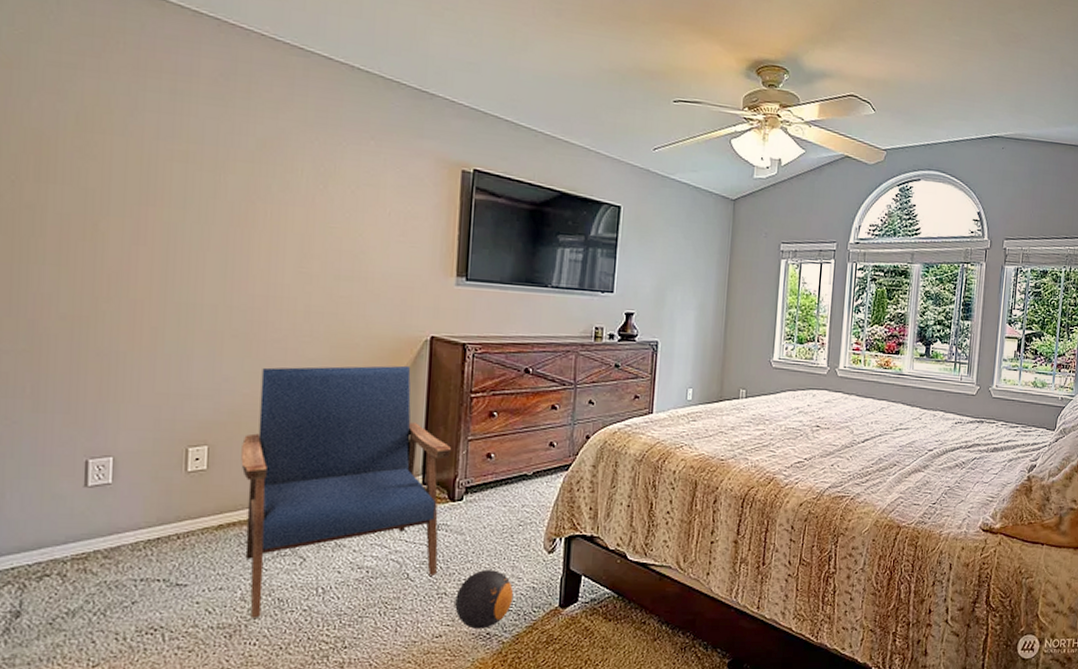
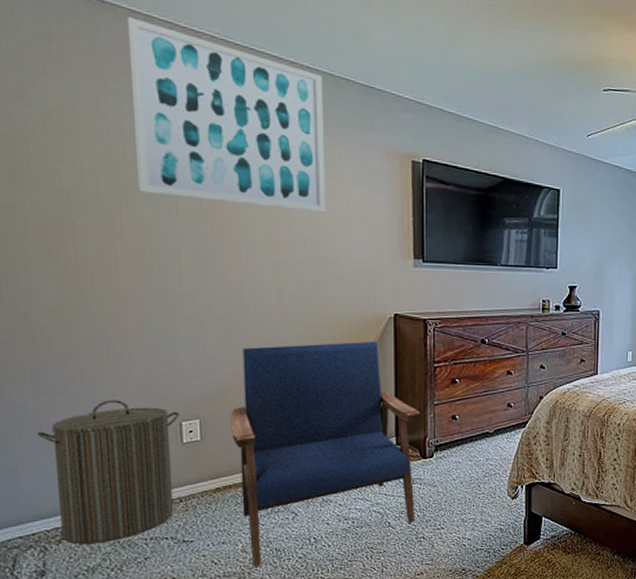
laundry hamper: none [30,420,188,582] -> present [36,400,181,544]
wall art: none [168,12,373,223] -> present [127,17,327,213]
decorative ball: present [455,570,514,629] -> none [433,515,484,566]

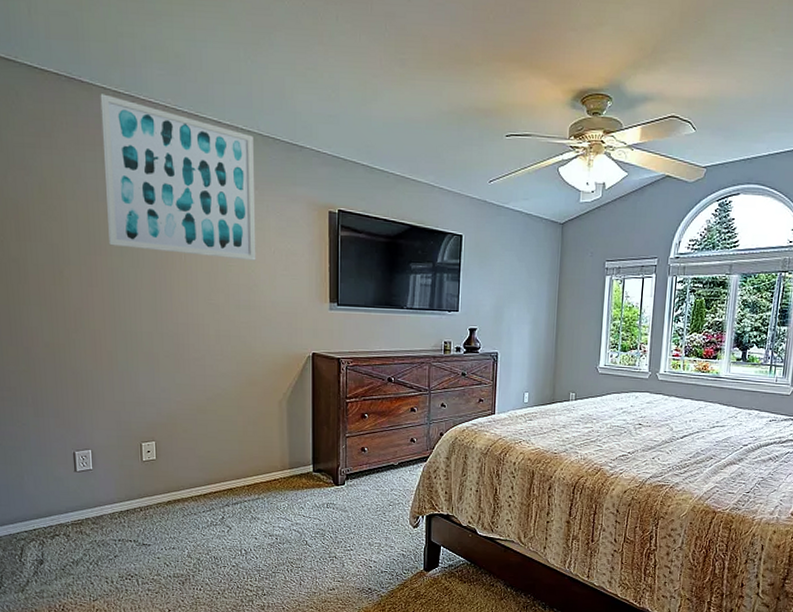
laundry hamper: present [36,400,181,544] -> none [36,422,141,541]
armchair: present [230,341,421,567] -> none [179,377,334,571]

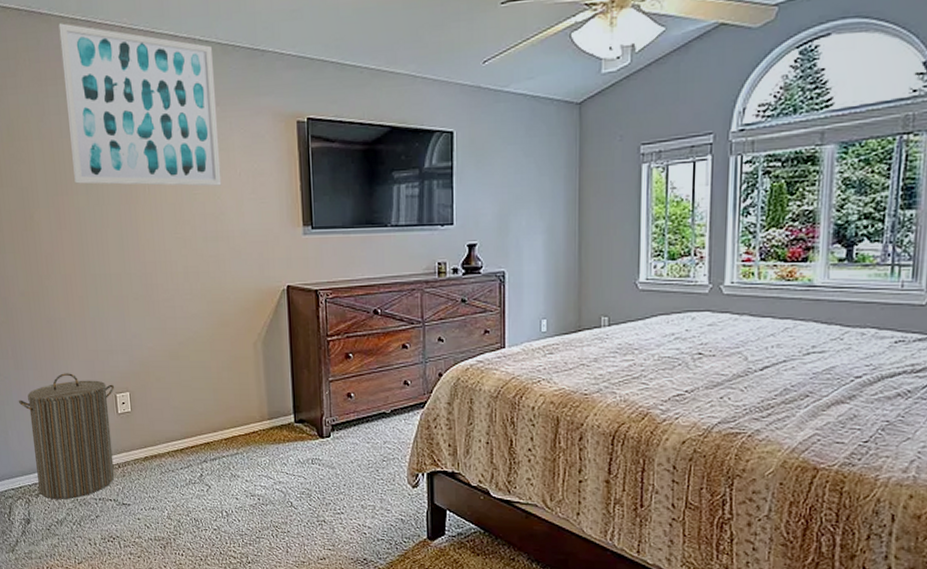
laundry hamper: none [36,422,141,541] -> present [18,373,115,499]

